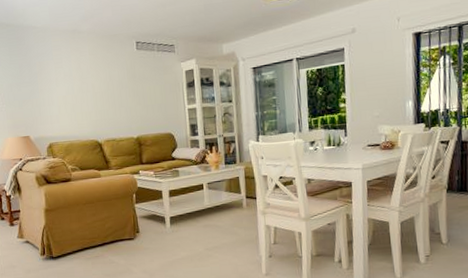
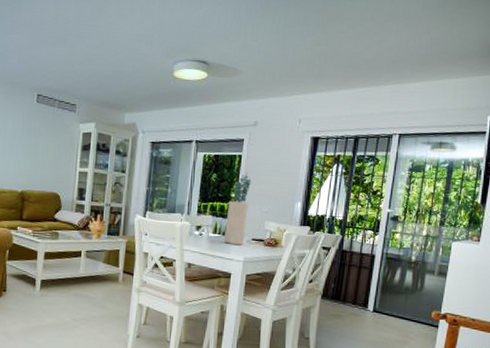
vase: none [338,80,360,155] -> present [223,172,251,246]

